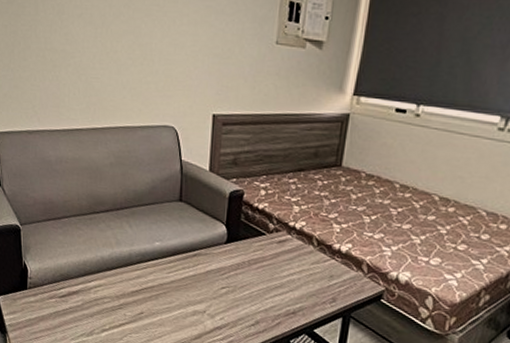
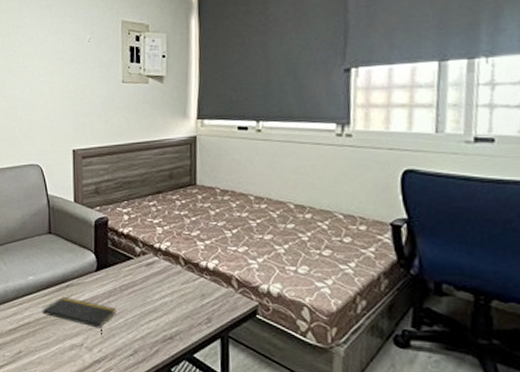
notepad: none [167,265,243,305] -> present [42,297,116,336]

